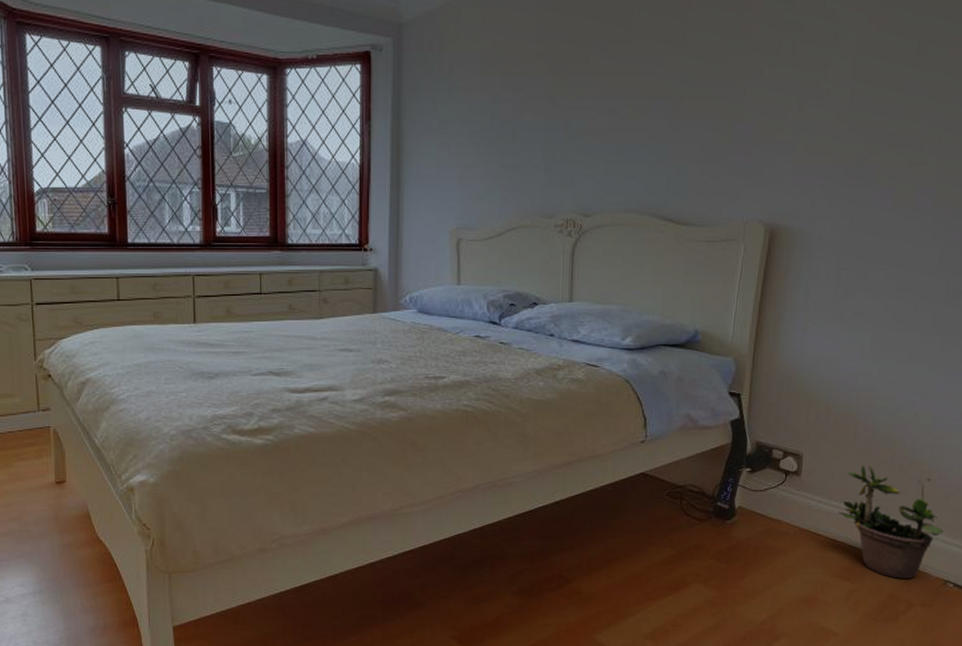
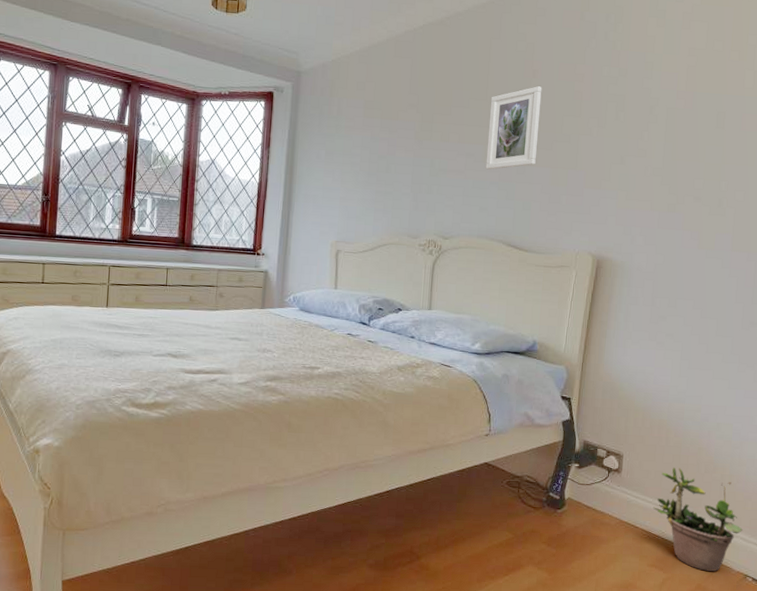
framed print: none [632,19,700,129] -> present [485,86,542,170]

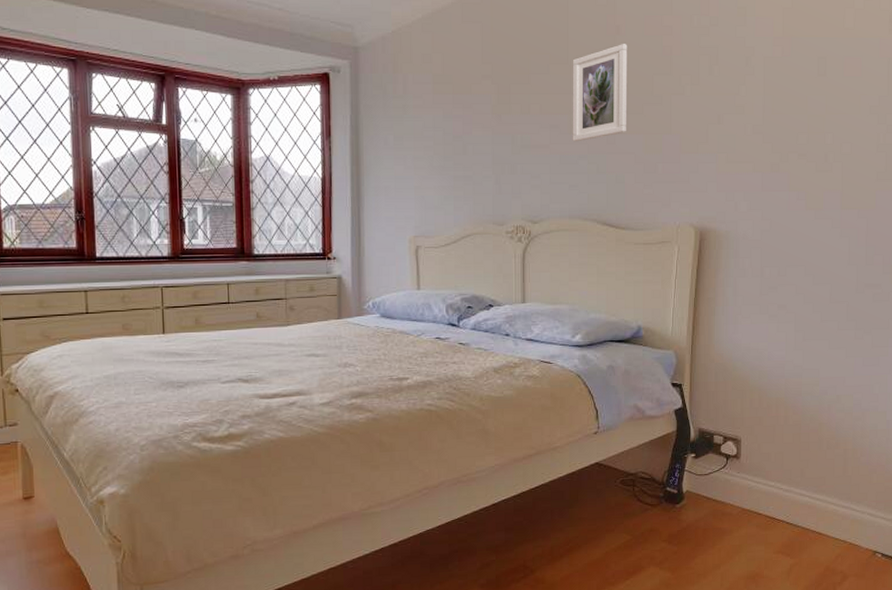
potted plant: present [652,467,743,571] -> none [775,446,869,552]

